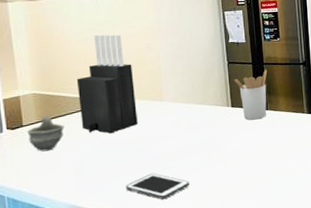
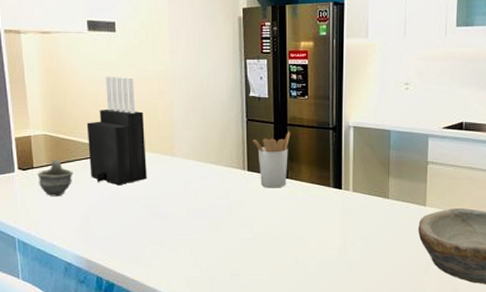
cell phone: present [125,173,189,199] -> none [131,233,197,262]

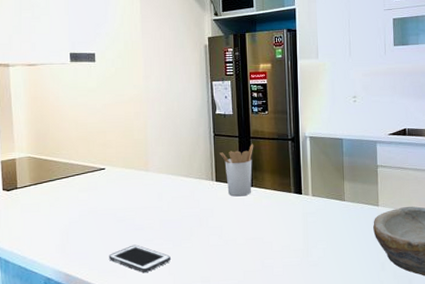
cup: present [37,160,73,197] -> none [21,179,54,215]
knife block: present [86,76,147,186] -> none [67,101,123,201]
cell phone: none [131,233,197,262] -> present [108,244,171,272]

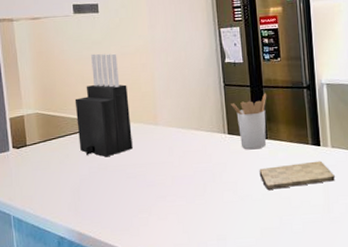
knife block: none [67,101,123,201] -> present [74,53,133,157]
cell phone: present [108,244,171,272] -> none [120,202,184,230]
cutting board: none [244,208,314,235] -> present [259,161,335,190]

